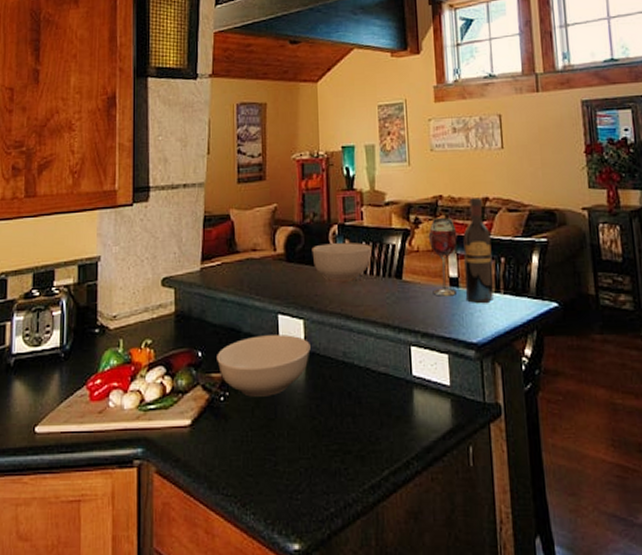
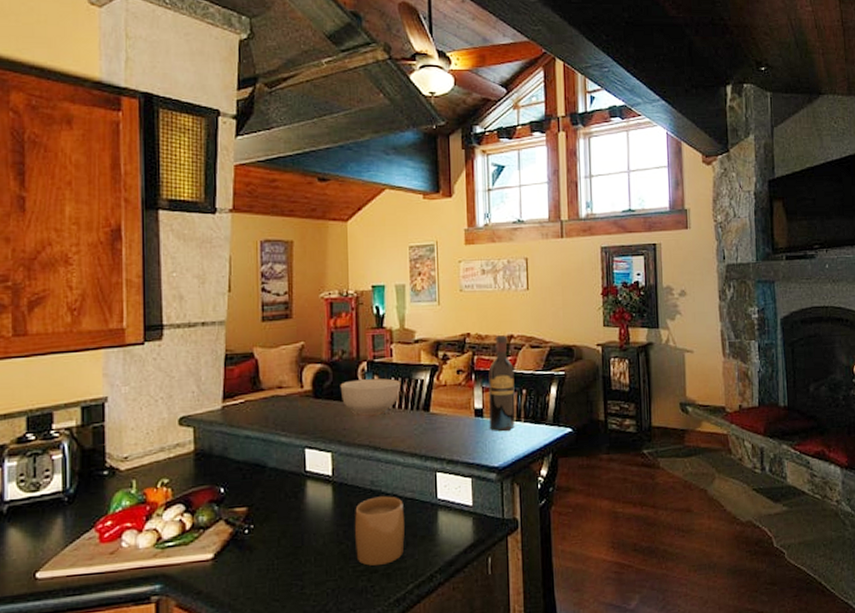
bowl: present [217,335,311,397] -> none [240,467,338,528]
mug: none [326,369,380,447] -> present [354,496,406,567]
wineglass: present [428,217,457,296] -> none [456,353,483,426]

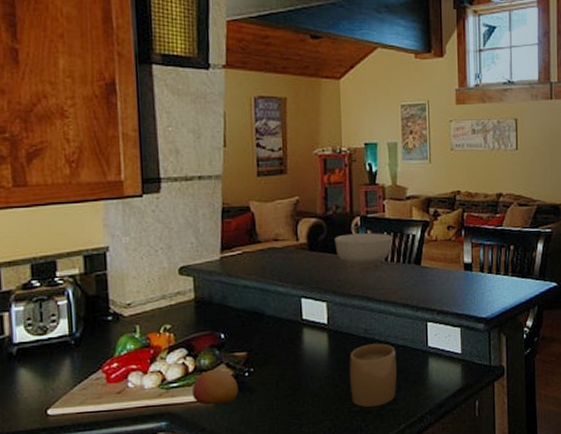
fruit: none [188,526,237,566] -> present [191,369,238,405]
wine bottle: present [488,334,515,431] -> none [477,192,503,284]

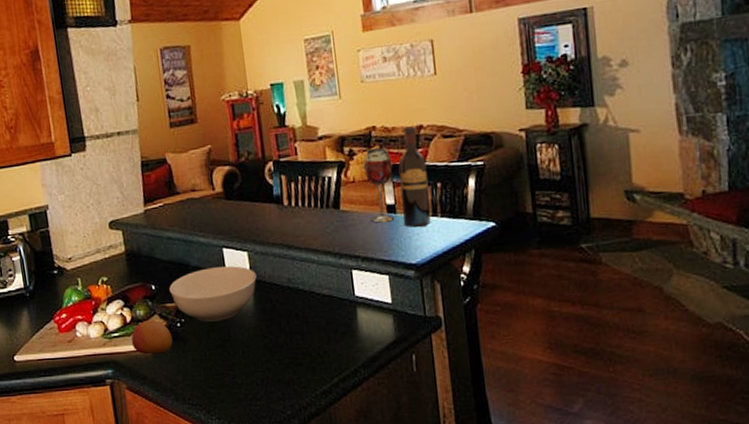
bowl: none [240,316,333,371] -> present [169,266,257,322]
bowl: present [334,233,392,269] -> none [249,177,308,216]
mug: present [349,343,398,408] -> none [275,293,326,360]
wineglass: none [446,210,472,279] -> present [363,147,394,223]
wine bottle: none [477,192,503,284] -> present [398,125,431,227]

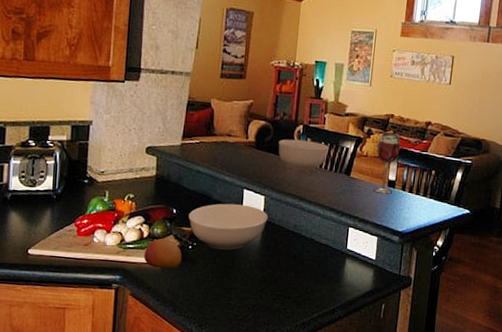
bowl: none [249,177,308,216] -> present [278,139,329,172]
wine bottle: present [398,125,431,227] -> none [398,119,428,203]

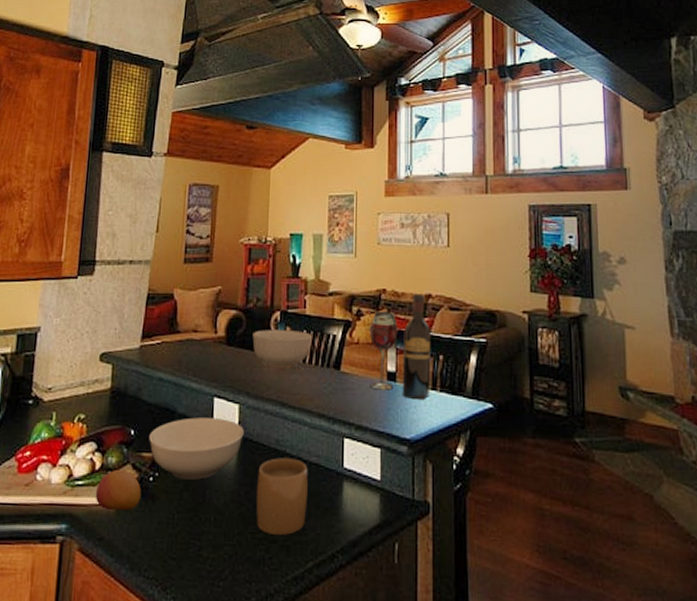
mug: none [275,238,319,294] -> present [255,458,309,536]
wine bottle: none [398,119,428,203] -> present [402,292,431,399]

